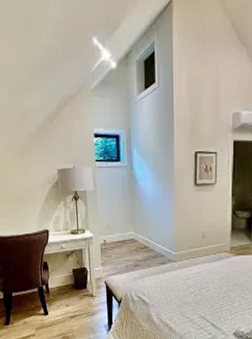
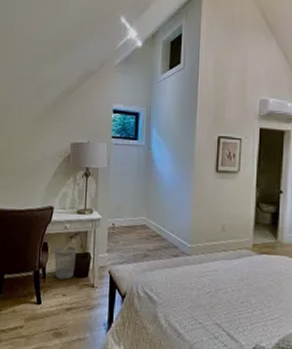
wastebasket: none [54,263,75,292] -> present [54,245,77,280]

